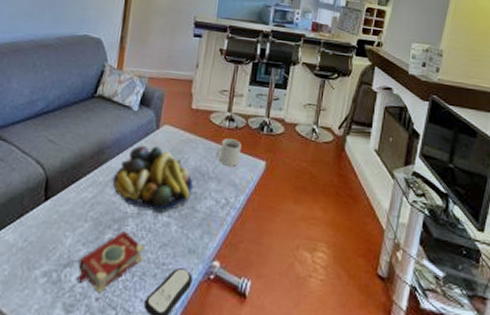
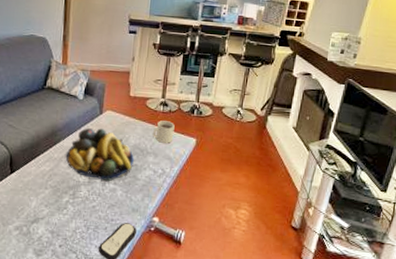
book: present [76,231,145,293] -> none [42,196,96,242]

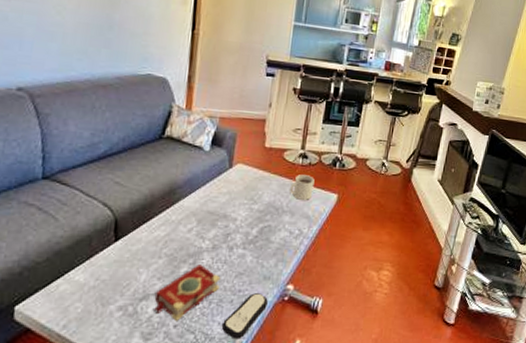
book: none [42,196,96,242] -> present [152,265,221,321]
fruit bowl: present [66,128,134,182] -> none [186,184,267,247]

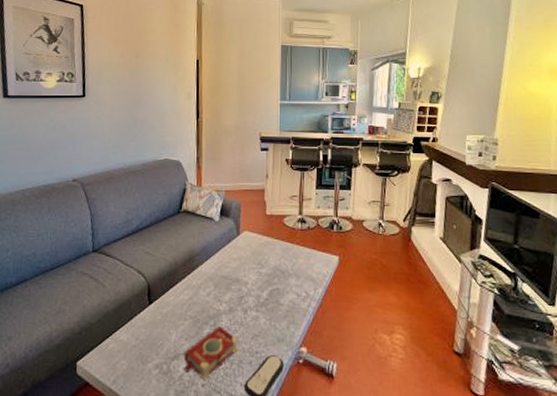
mug: present [290,175,315,200] -> none [293,239,315,263]

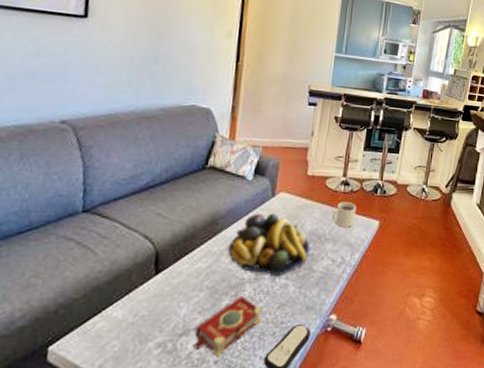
fruit bowl: none [205,250,275,309] -> present [229,213,310,277]
mug: none [293,239,315,263] -> present [332,202,357,227]

